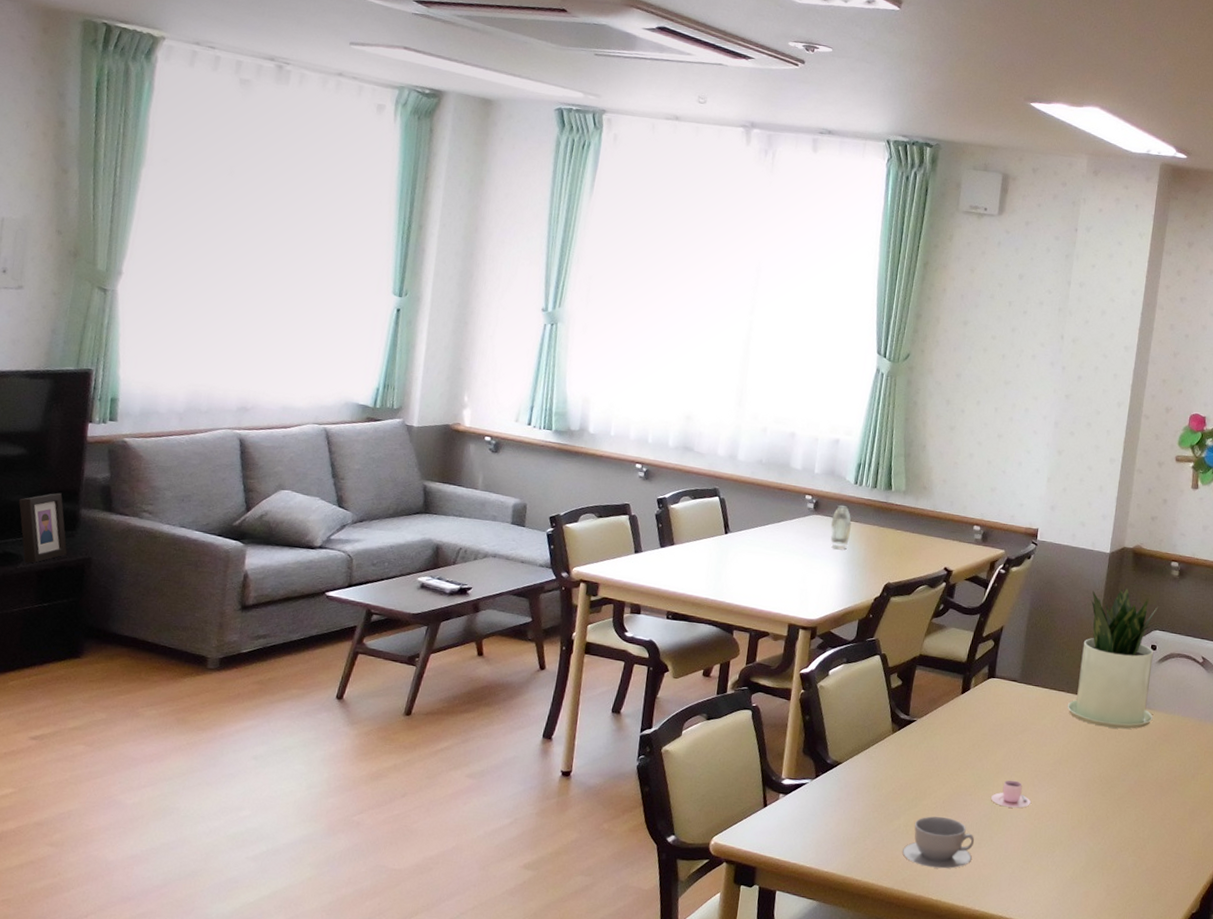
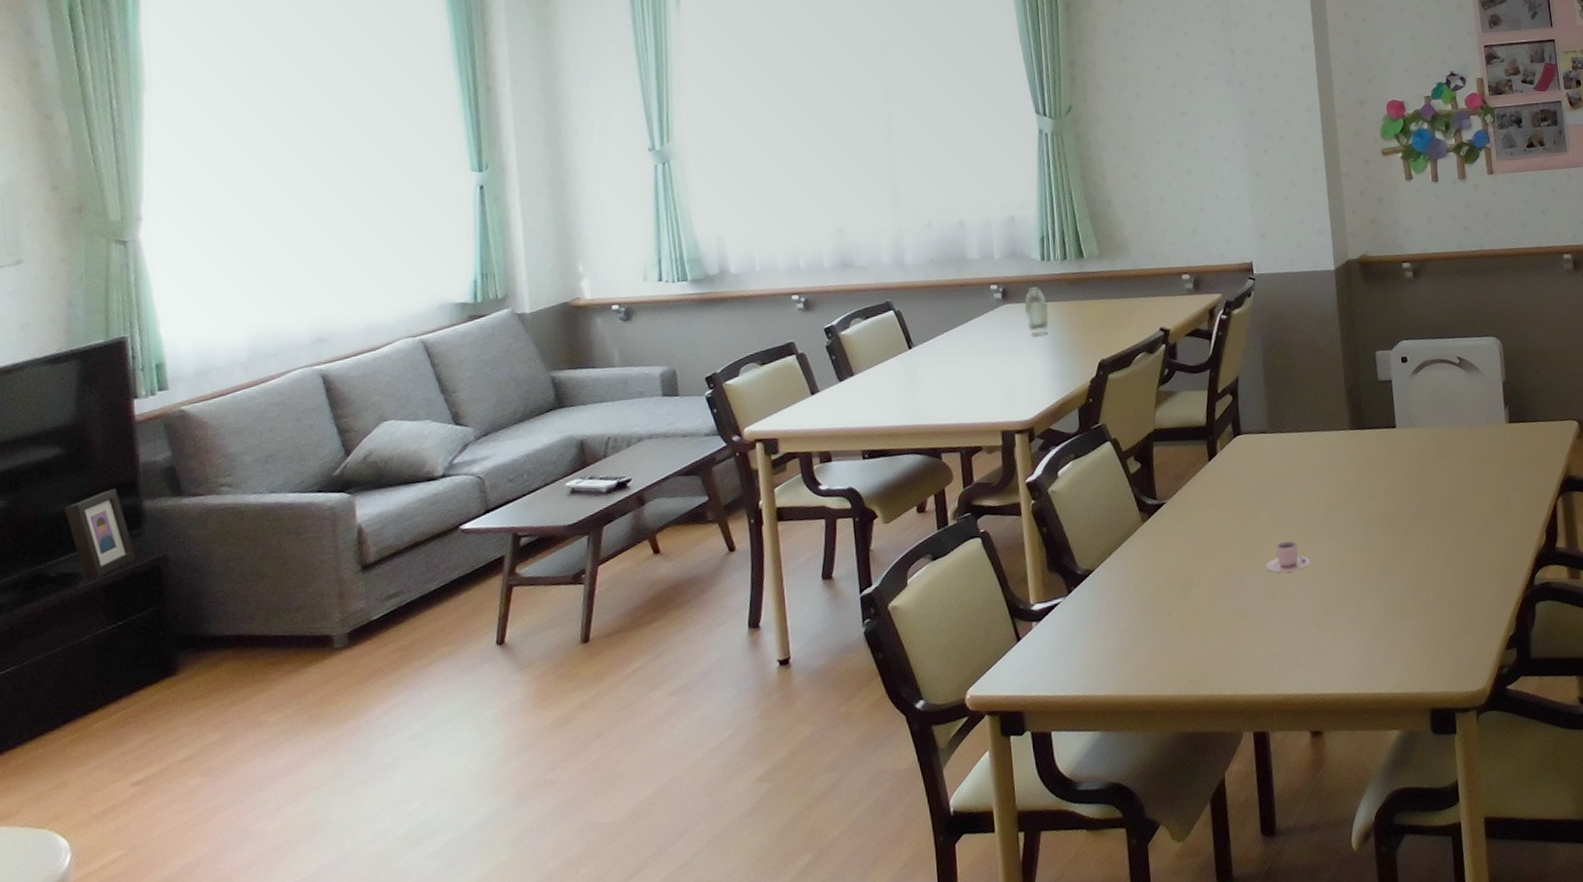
teacup: present [902,816,975,869] -> none [1182,600,1260,661]
planter: present [1067,589,1158,729] -> none [1326,303,1421,459]

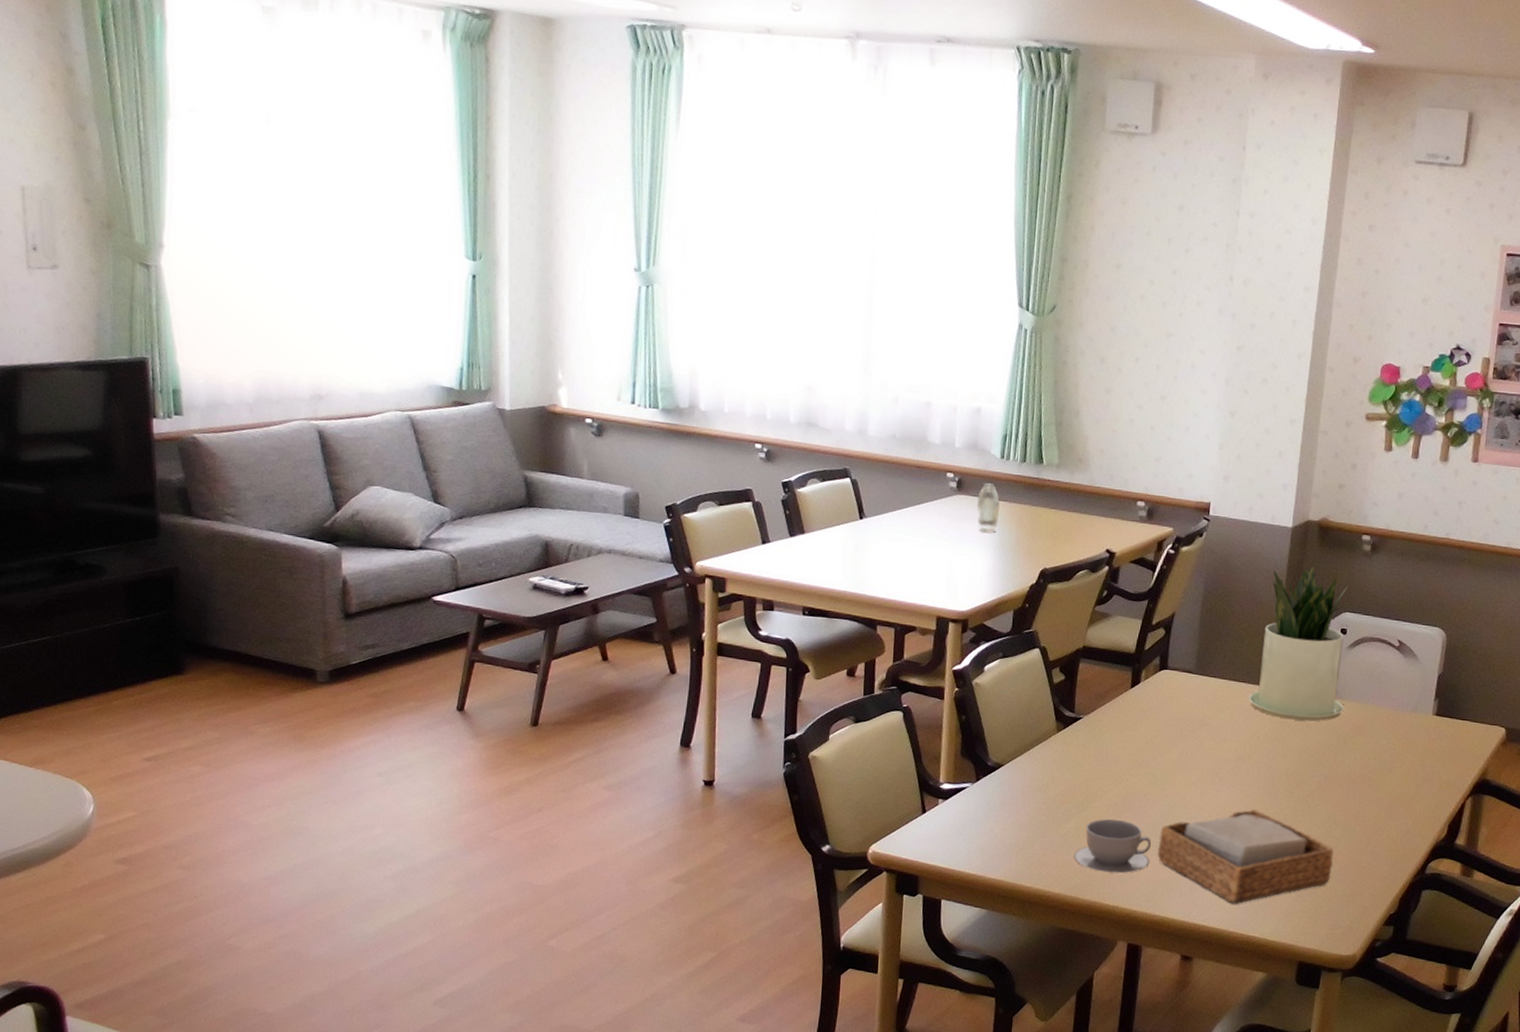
picture frame: present [65,488,136,580] -> none [93,497,151,575]
teacup: none [1182,600,1260,661] -> present [1074,818,1152,874]
napkin holder: none [1265,557,1444,663] -> present [1157,808,1334,904]
teacup: present [1266,540,1310,573] -> none [1168,778,1211,809]
planter: none [1326,303,1421,459] -> present [1248,567,1348,722]

